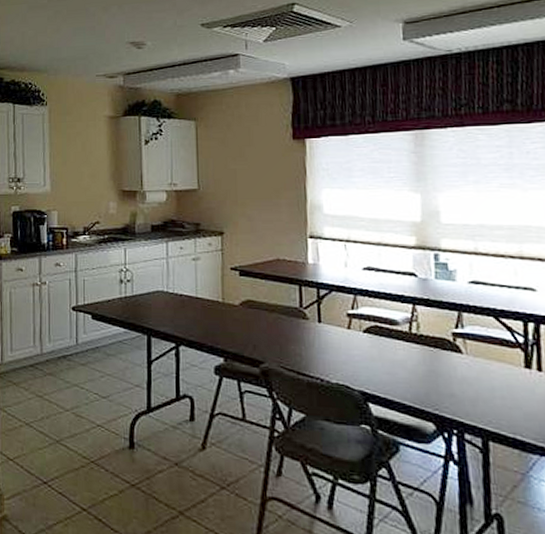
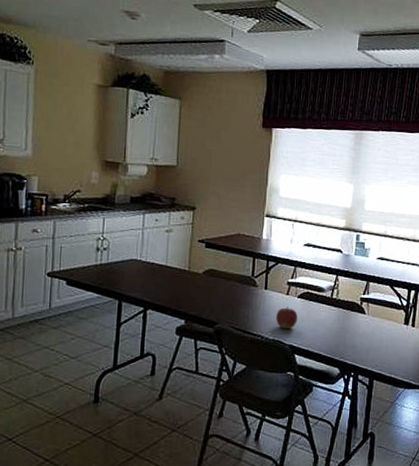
apple: none [337,343,367,372] -> present [276,306,298,330]

